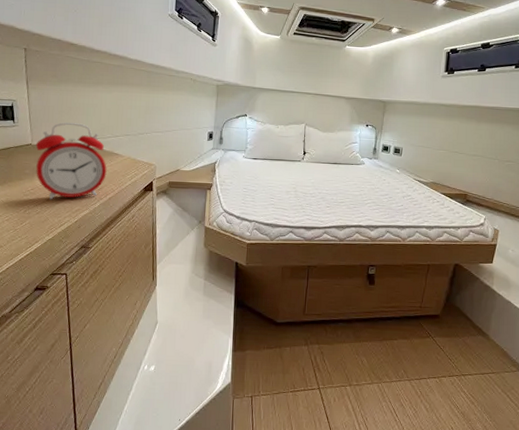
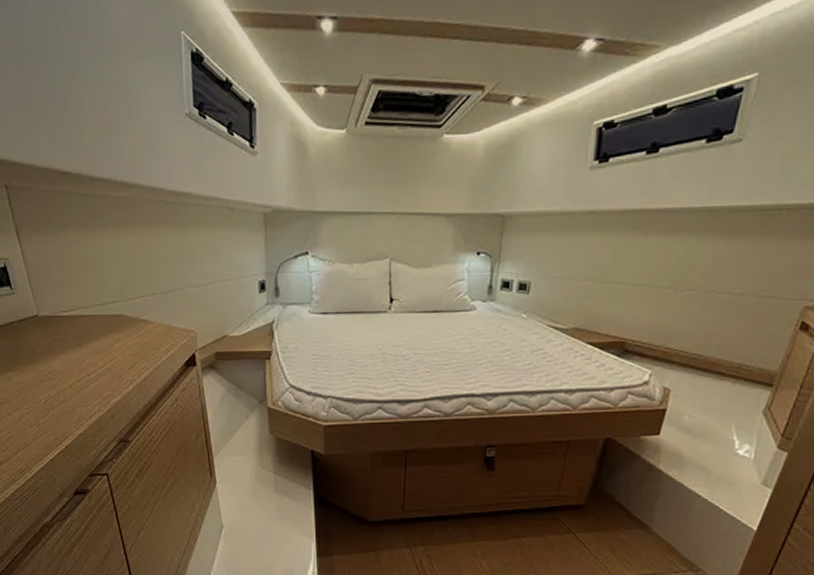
alarm clock: present [35,122,107,200] -> none [43,283,136,385]

